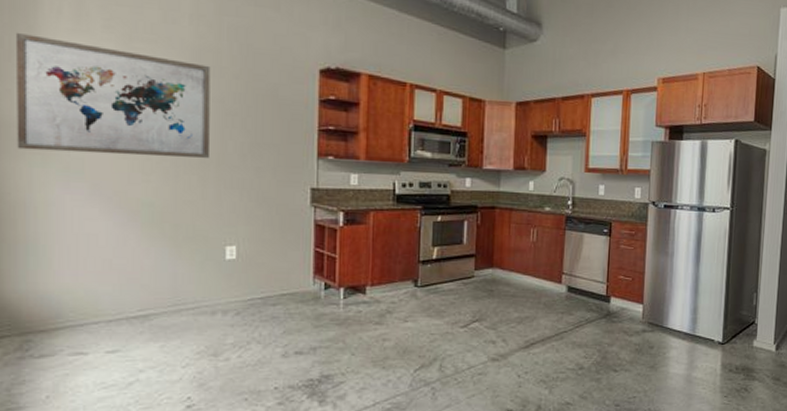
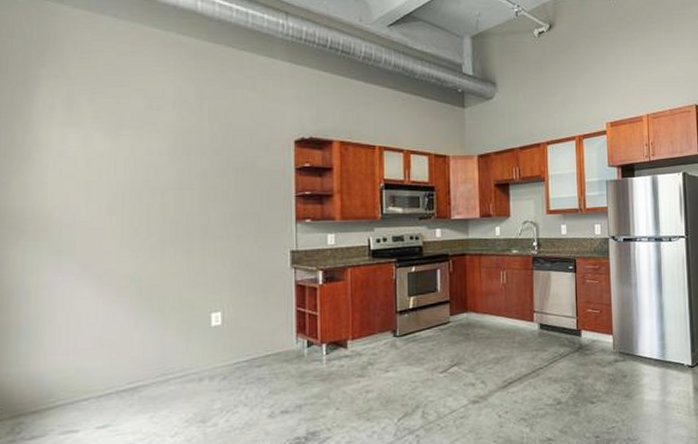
wall art: present [17,32,211,158] -> none [11,129,193,238]

